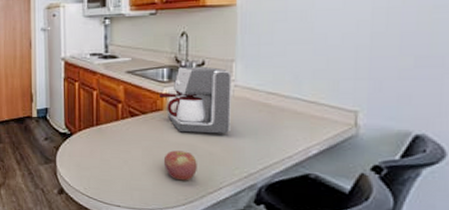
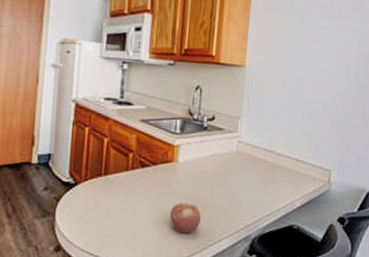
coffee maker: present [160,67,232,134] -> none [171,120,237,188]

